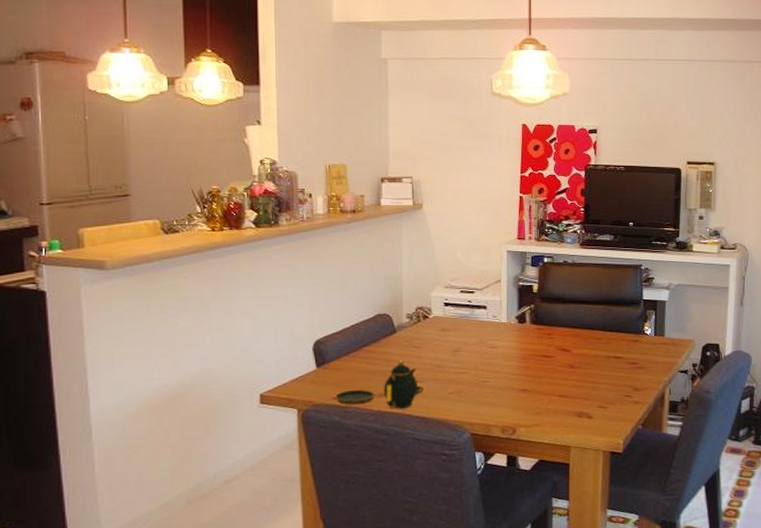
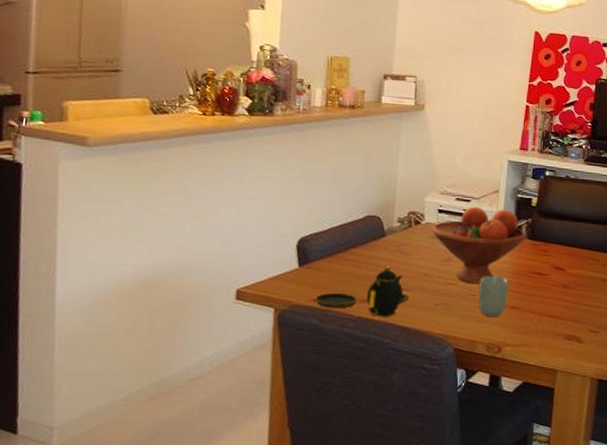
fruit bowl: none [439,297,531,371] -> present [431,206,527,283]
cup: none [489,362,518,401] -> present [478,276,509,316]

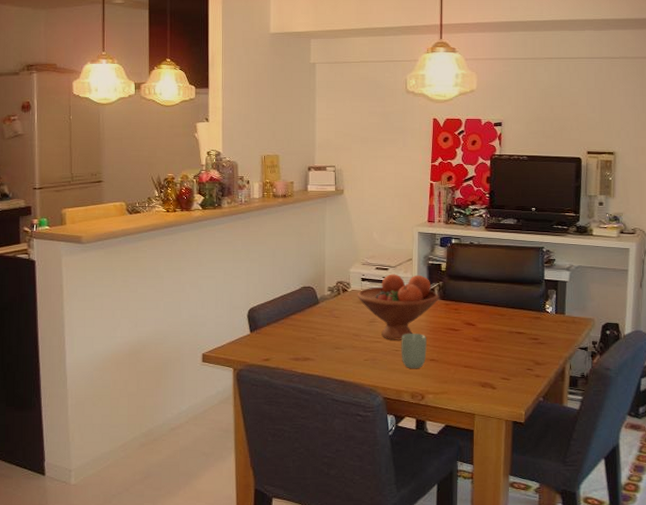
teapot: present [315,266,410,317] -> none [265,329,343,372]

